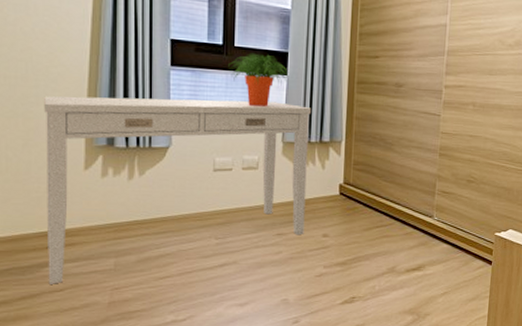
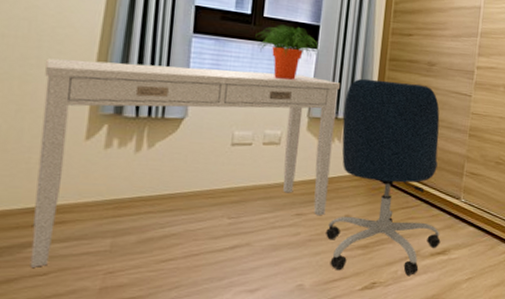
office chair: none [306,102,416,290] -> present [326,78,441,275]

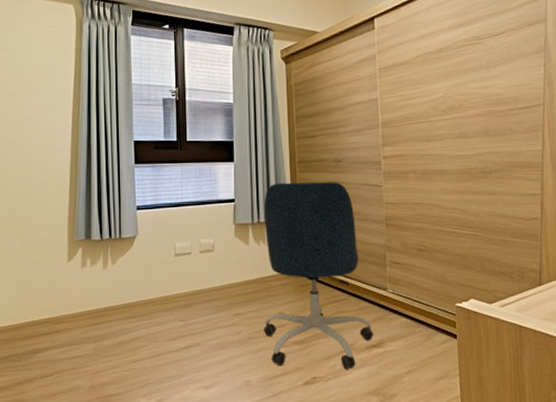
desk: present [30,58,340,267] -> none [36,187,261,370]
potted plant: present [255,24,318,80] -> none [182,145,235,193]

